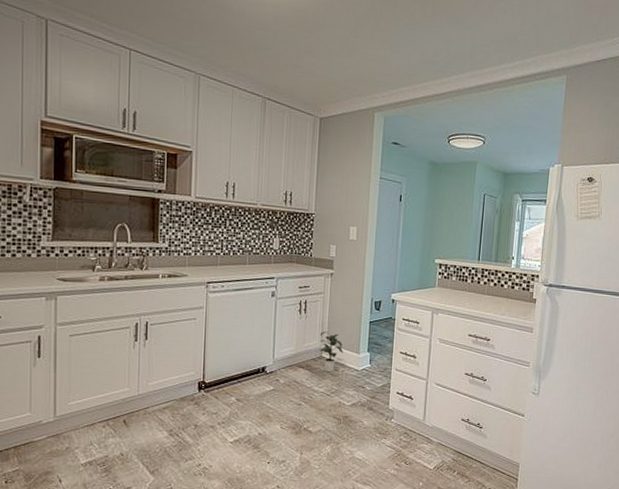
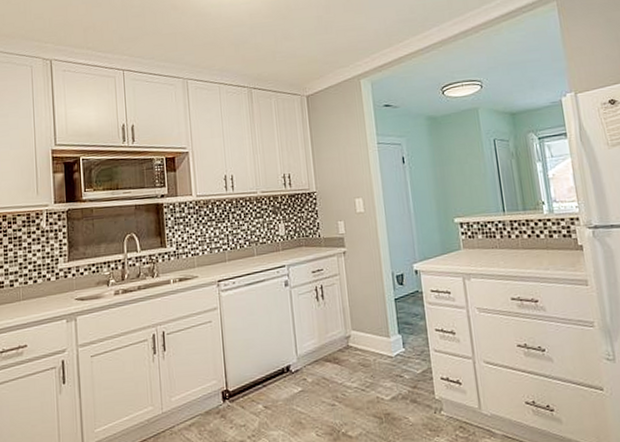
potted plant: present [319,331,343,372] -> none [342,317,372,363]

